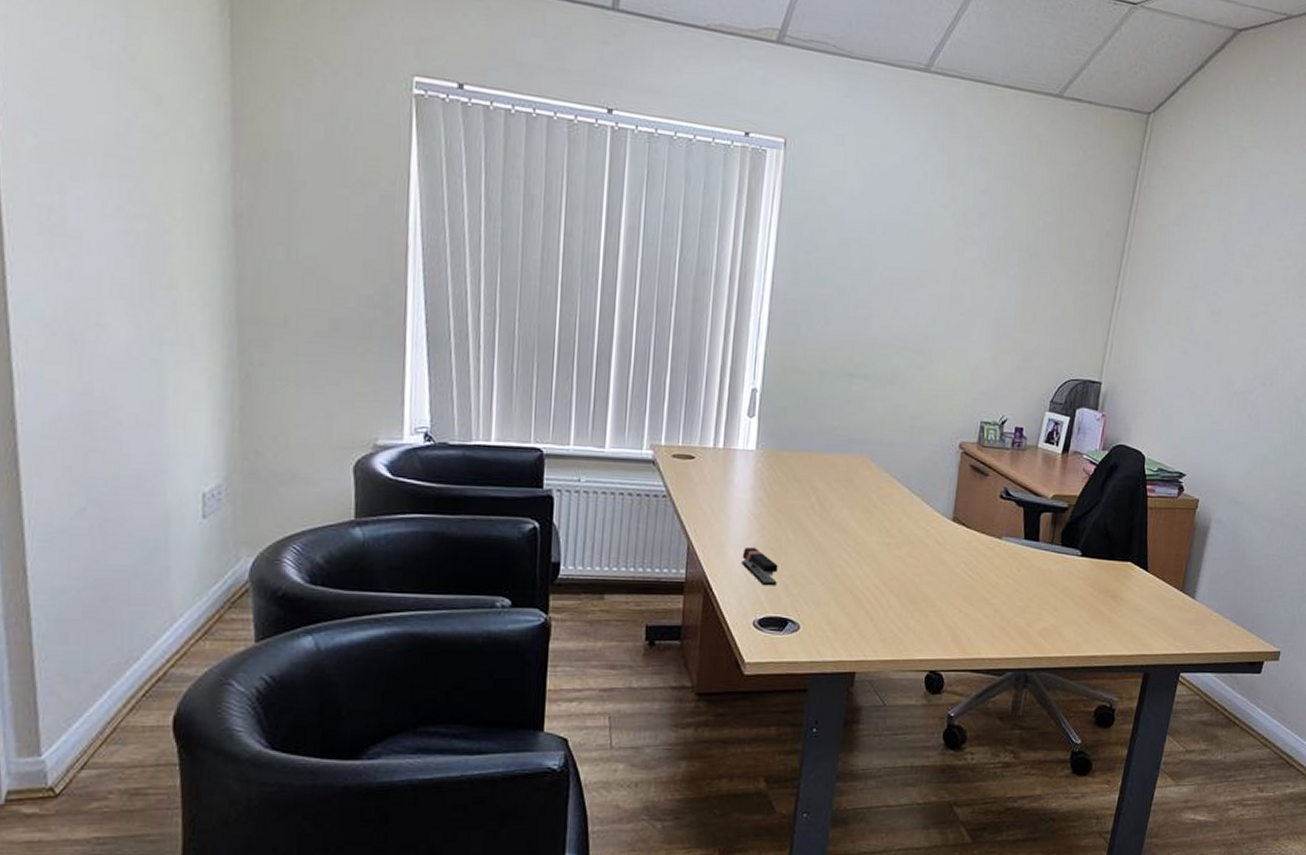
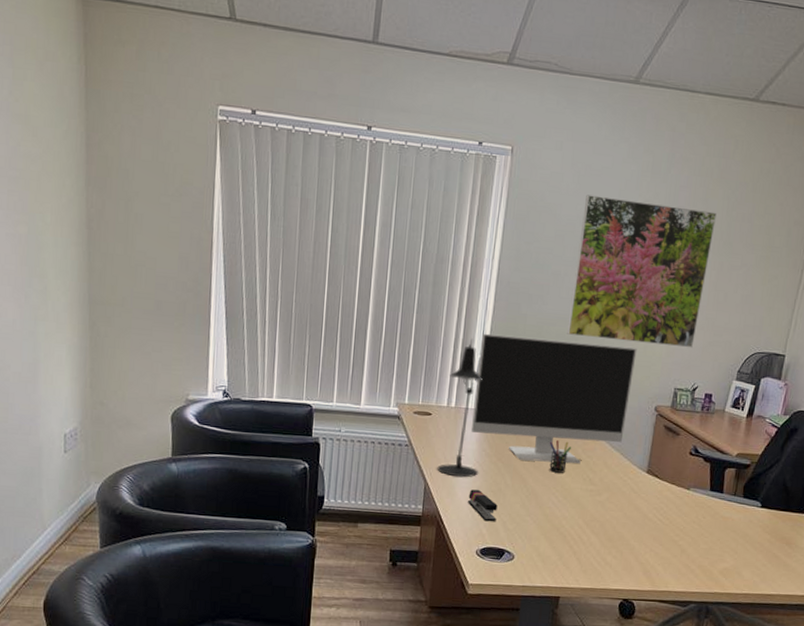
desk lamp: none [703,365,758,534] -> present [437,338,484,478]
computer monitor: none [744,359,937,512] -> present [472,333,637,463]
pen holder: none [838,484,865,524] -> present [549,439,572,473]
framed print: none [855,197,1021,376] -> present [567,194,717,348]

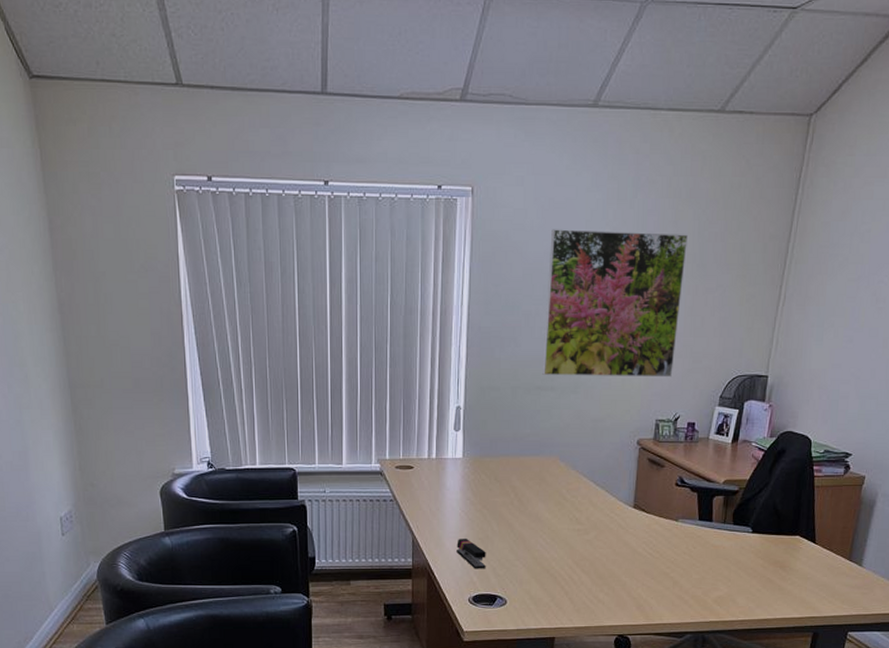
desk lamp: present [437,338,484,478] -> none [423,388,465,528]
computer monitor: present [472,333,637,463] -> none [454,381,615,505]
pen holder: present [549,439,572,473] -> none [533,482,556,515]

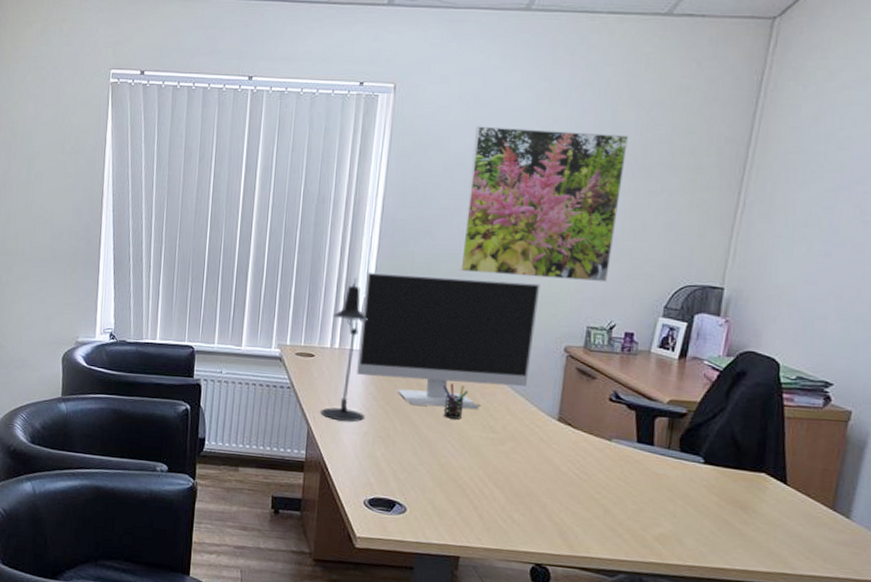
desk lamp: none [423,388,465,528] -> present [320,277,369,423]
computer monitor: none [454,381,615,505] -> present [357,272,541,409]
stapler: present [457,539,486,569] -> none [354,435,387,471]
pen holder: none [533,482,556,515] -> present [442,382,469,419]

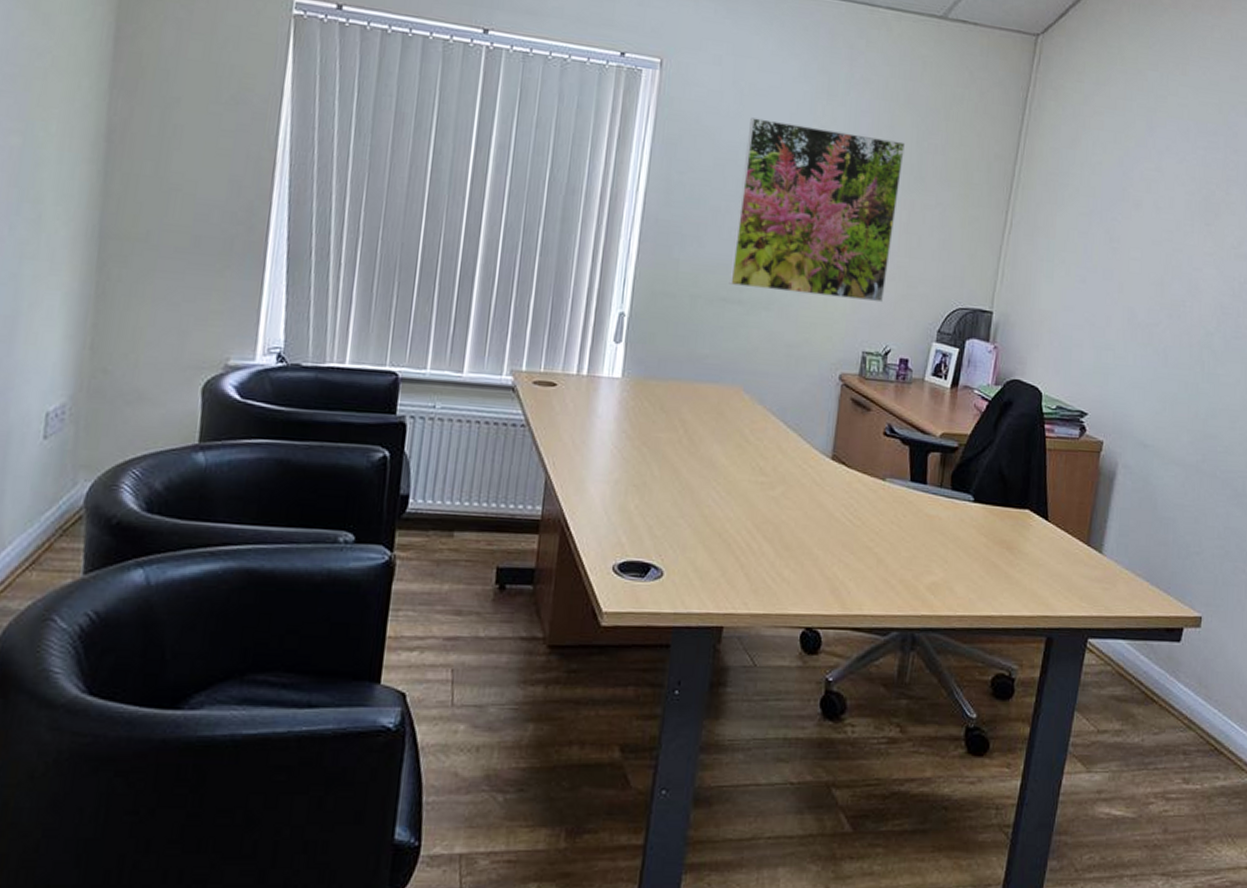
desk lamp: present [320,277,369,423] -> none [562,288,625,468]
computer monitor: present [357,272,541,409] -> none [608,281,816,448]
pen holder: present [442,382,469,419] -> none [708,416,737,461]

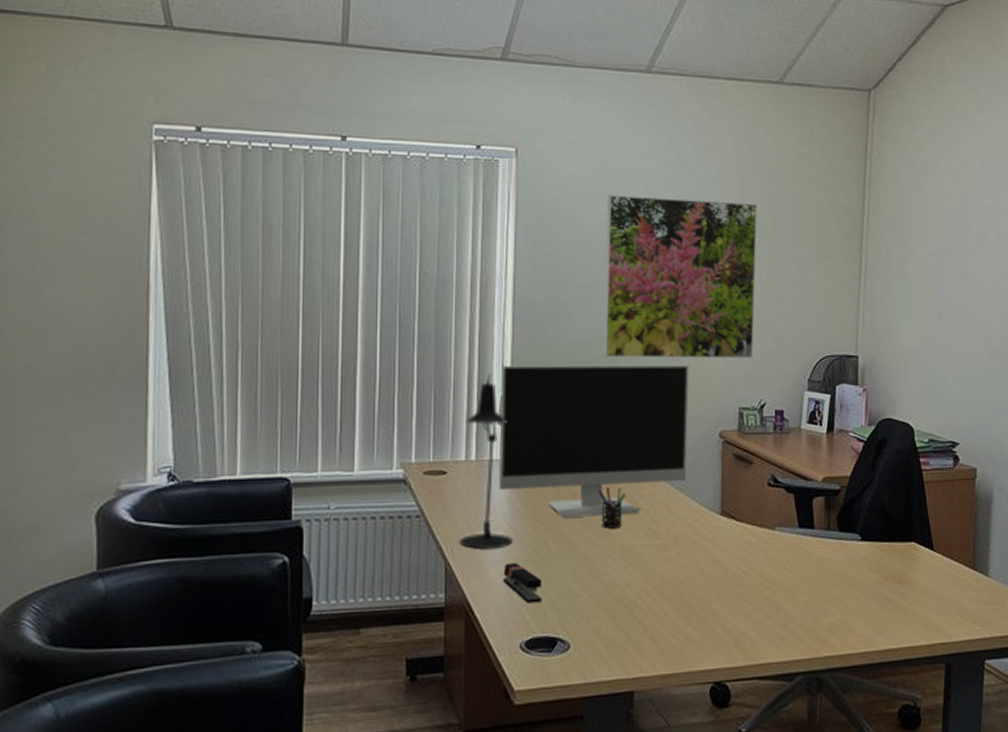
desk lamp: none [562,288,625,468] -> present [460,373,514,550]
stapler: none [602,483,642,527] -> present [503,563,542,604]
computer monitor: none [608,281,816,448] -> present [499,364,689,518]
pen holder: none [708,416,737,461] -> present [598,486,627,529]

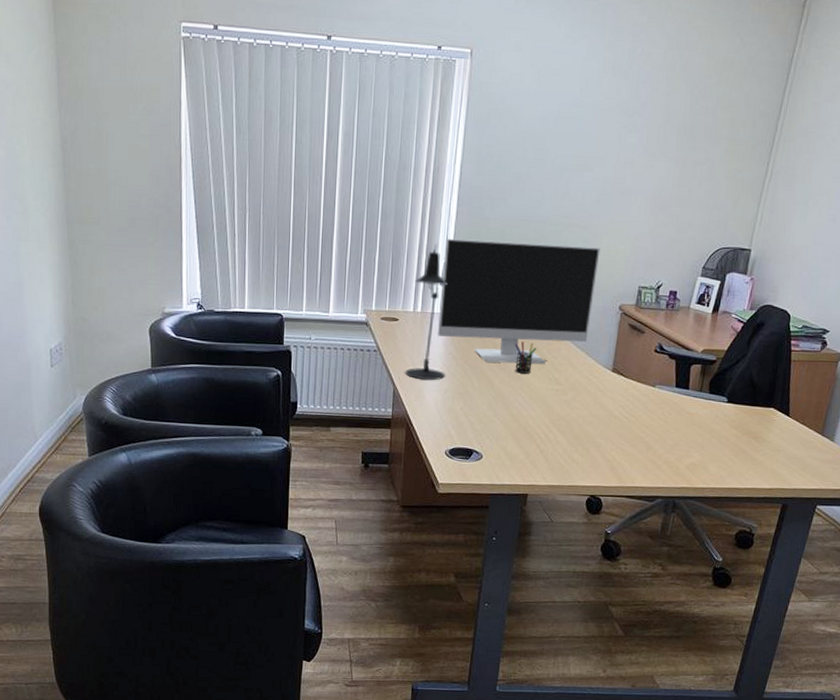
stapler: present [503,563,542,604] -> none [436,392,465,423]
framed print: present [603,195,757,359] -> none [530,95,680,246]

